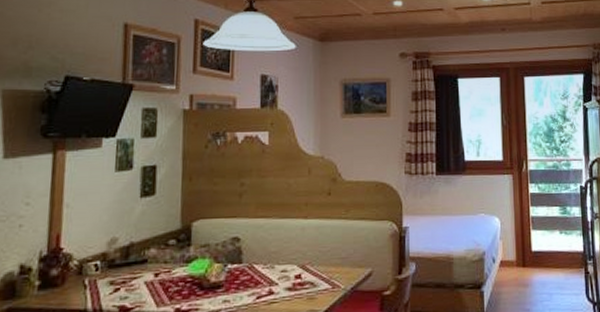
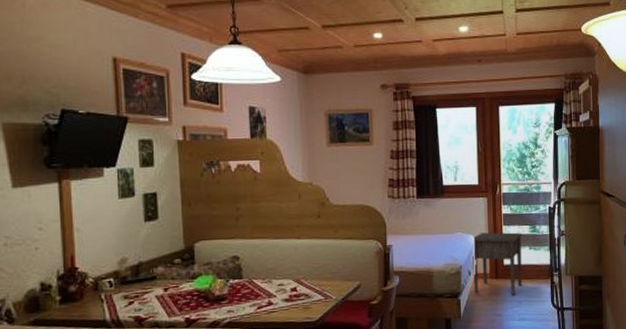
nightstand: none [497,214,553,288] -> present [472,232,522,296]

